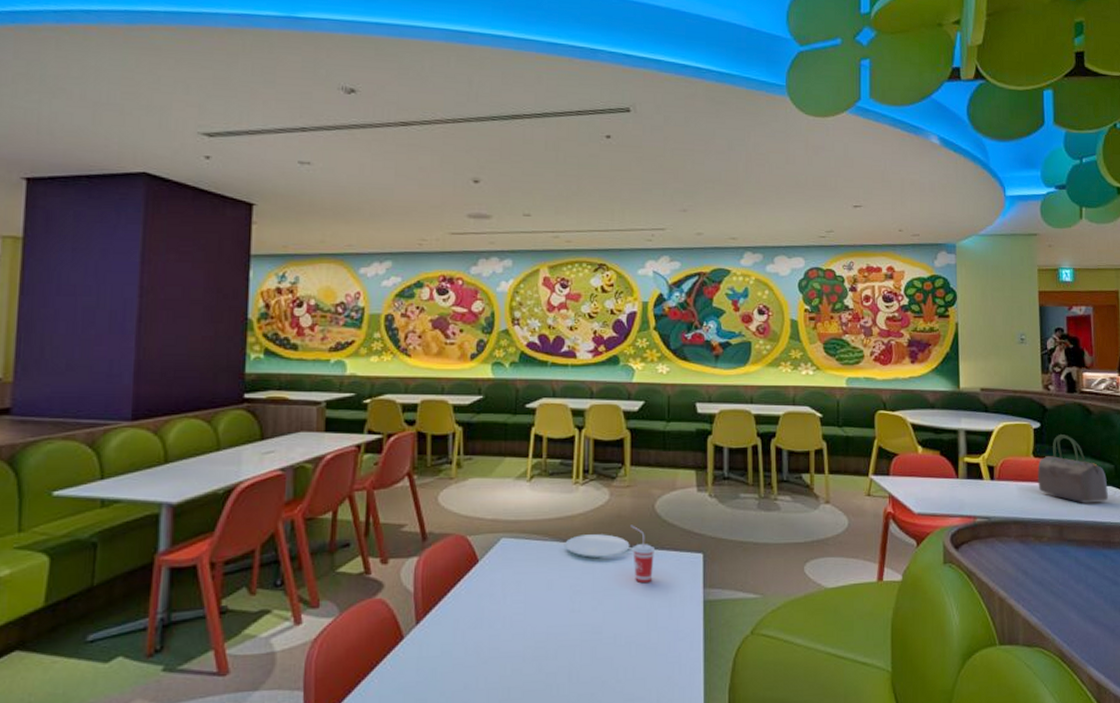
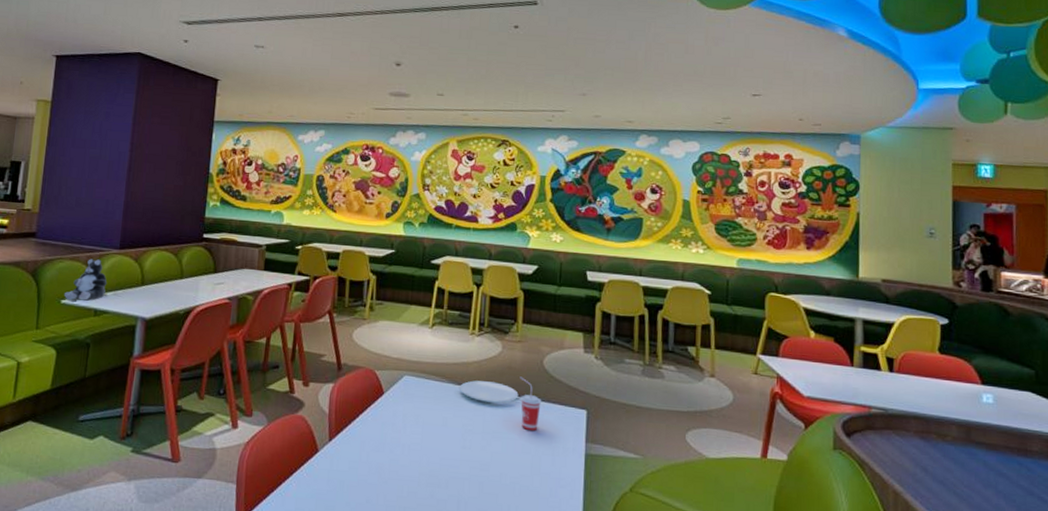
plush toy: none [56,435,117,491] -> present [64,259,107,302]
handbag: present [1038,435,1108,503] -> none [943,333,1026,407]

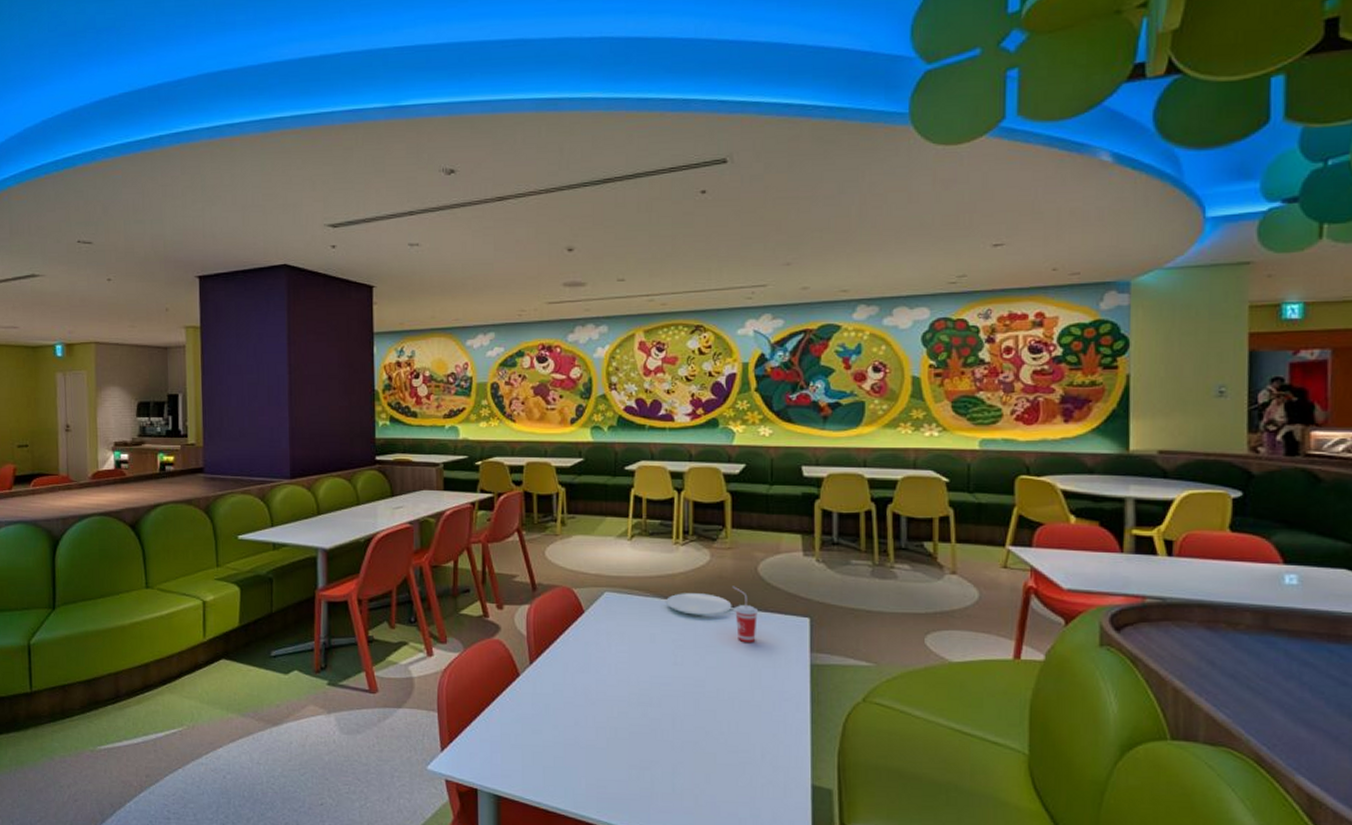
plush toy: present [64,259,107,302] -> none [240,491,282,536]

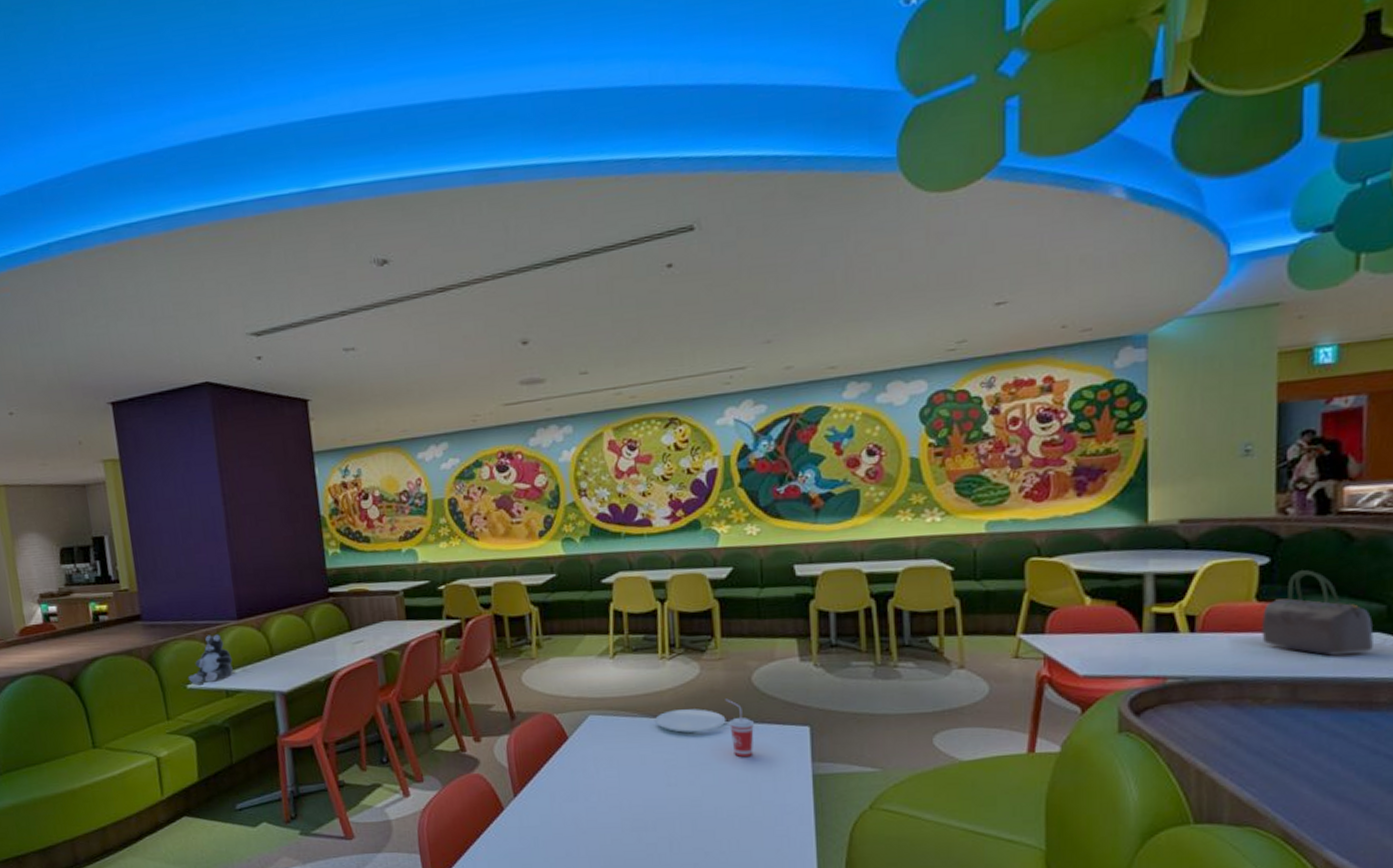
plush toy: none [240,491,282,536] -> present [188,634,233,685]
handbag: none [1235,506,1341,588] -> present [1262,570,1374,655]

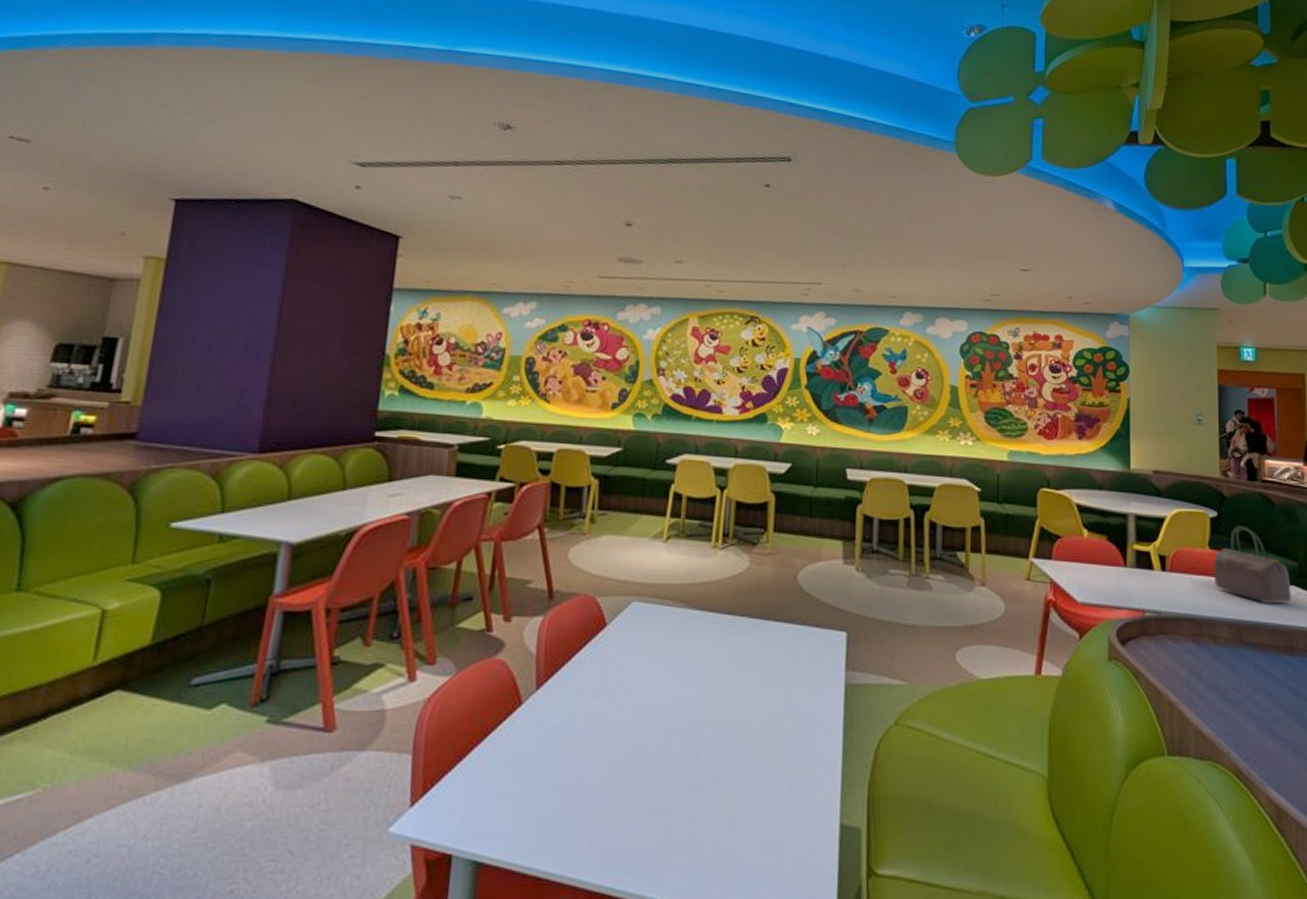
plush toy: present [188,634,233,685] -> none [175,466,239,524]
plate: present [655,709,726,733] -> none [699,603,769,629]
beverage cup: present [725,698,755,758] -> none [770,596,796,661]

